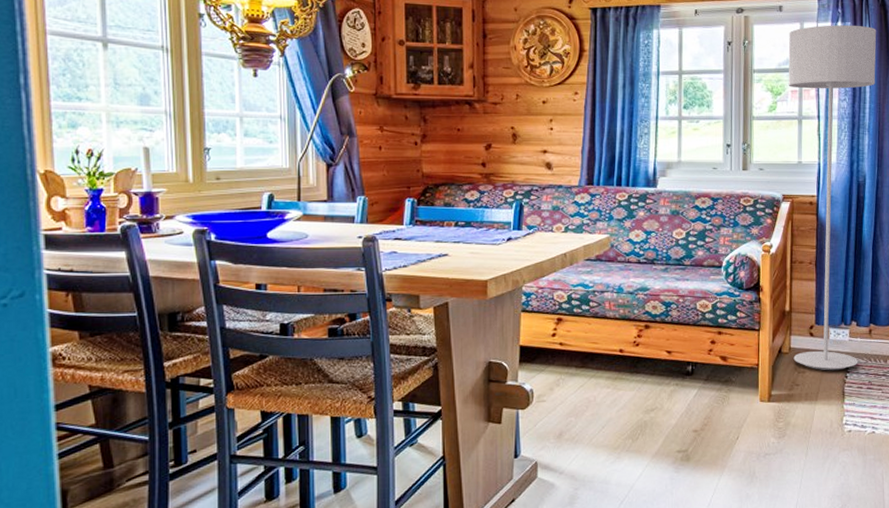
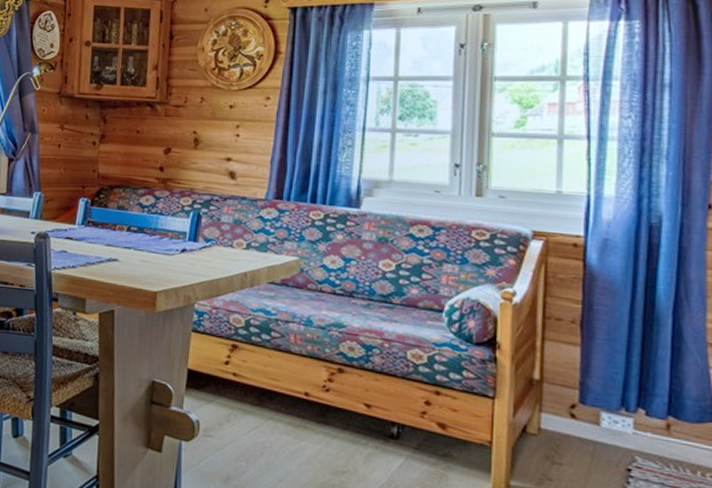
floor lamp: present [788,25,877,371] -> none [544,24,681,472]

